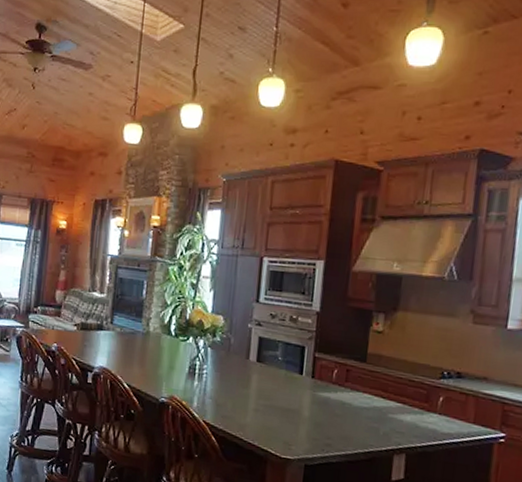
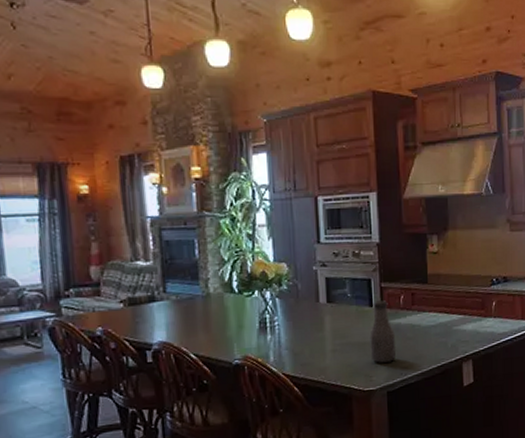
bottle: none [293,370,322,435] -> present [369,300,397,363]

